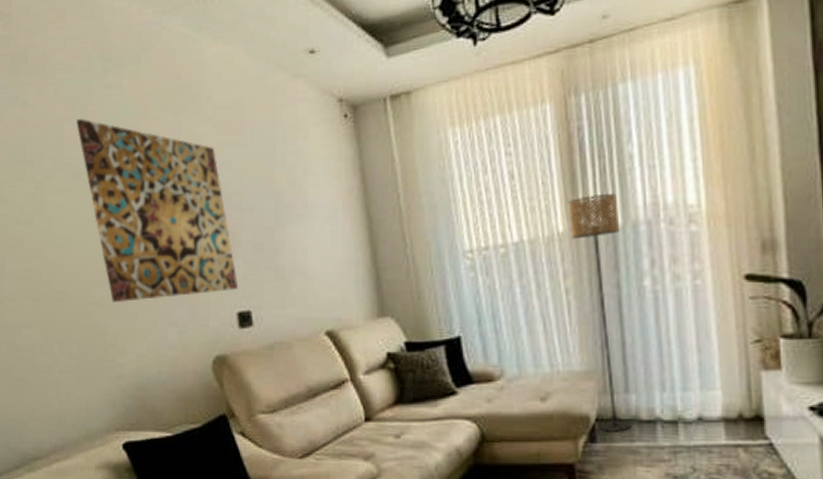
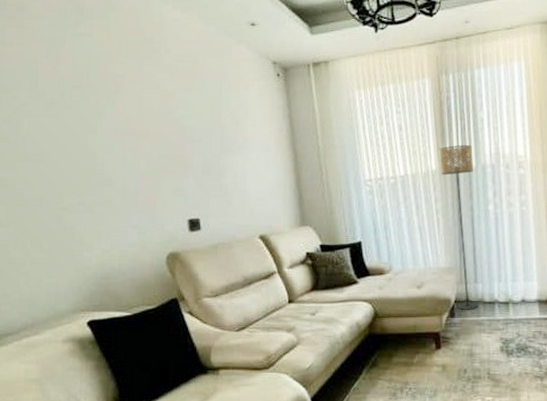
wall art: present [76,119,239,302] -> none [51,59,190,208]

